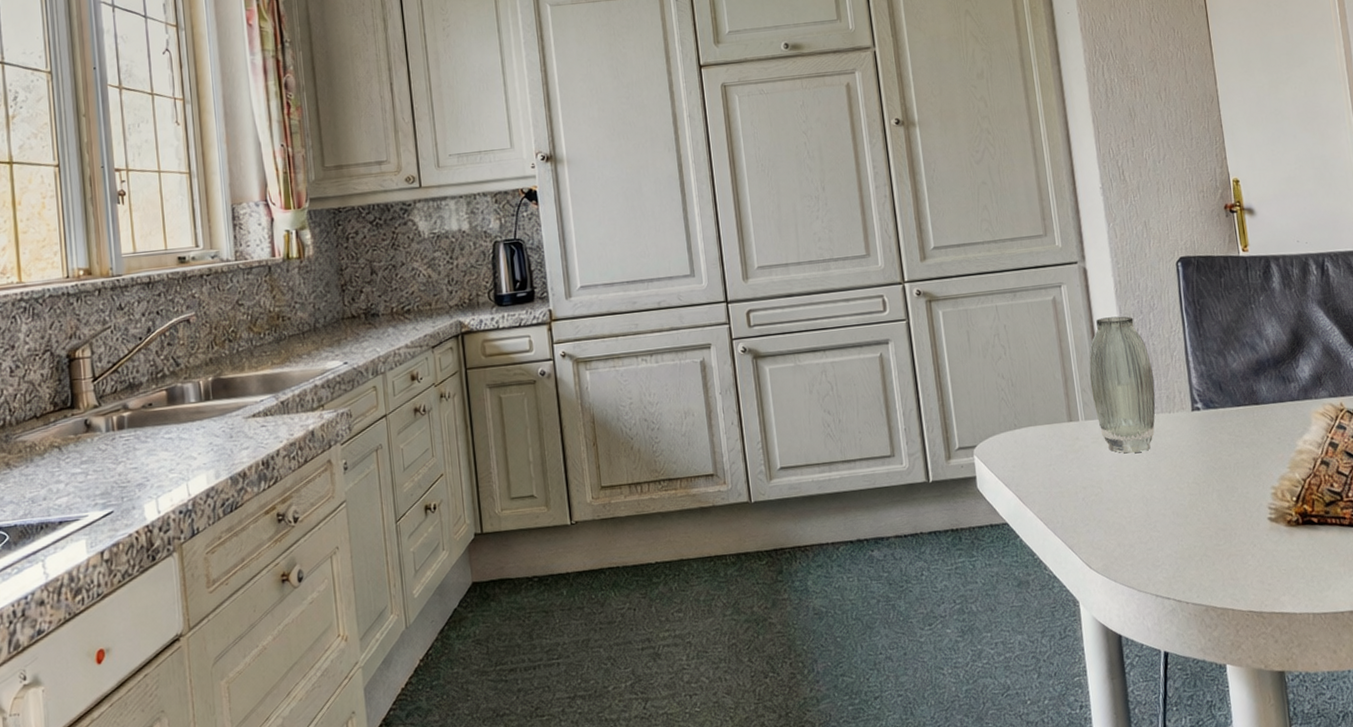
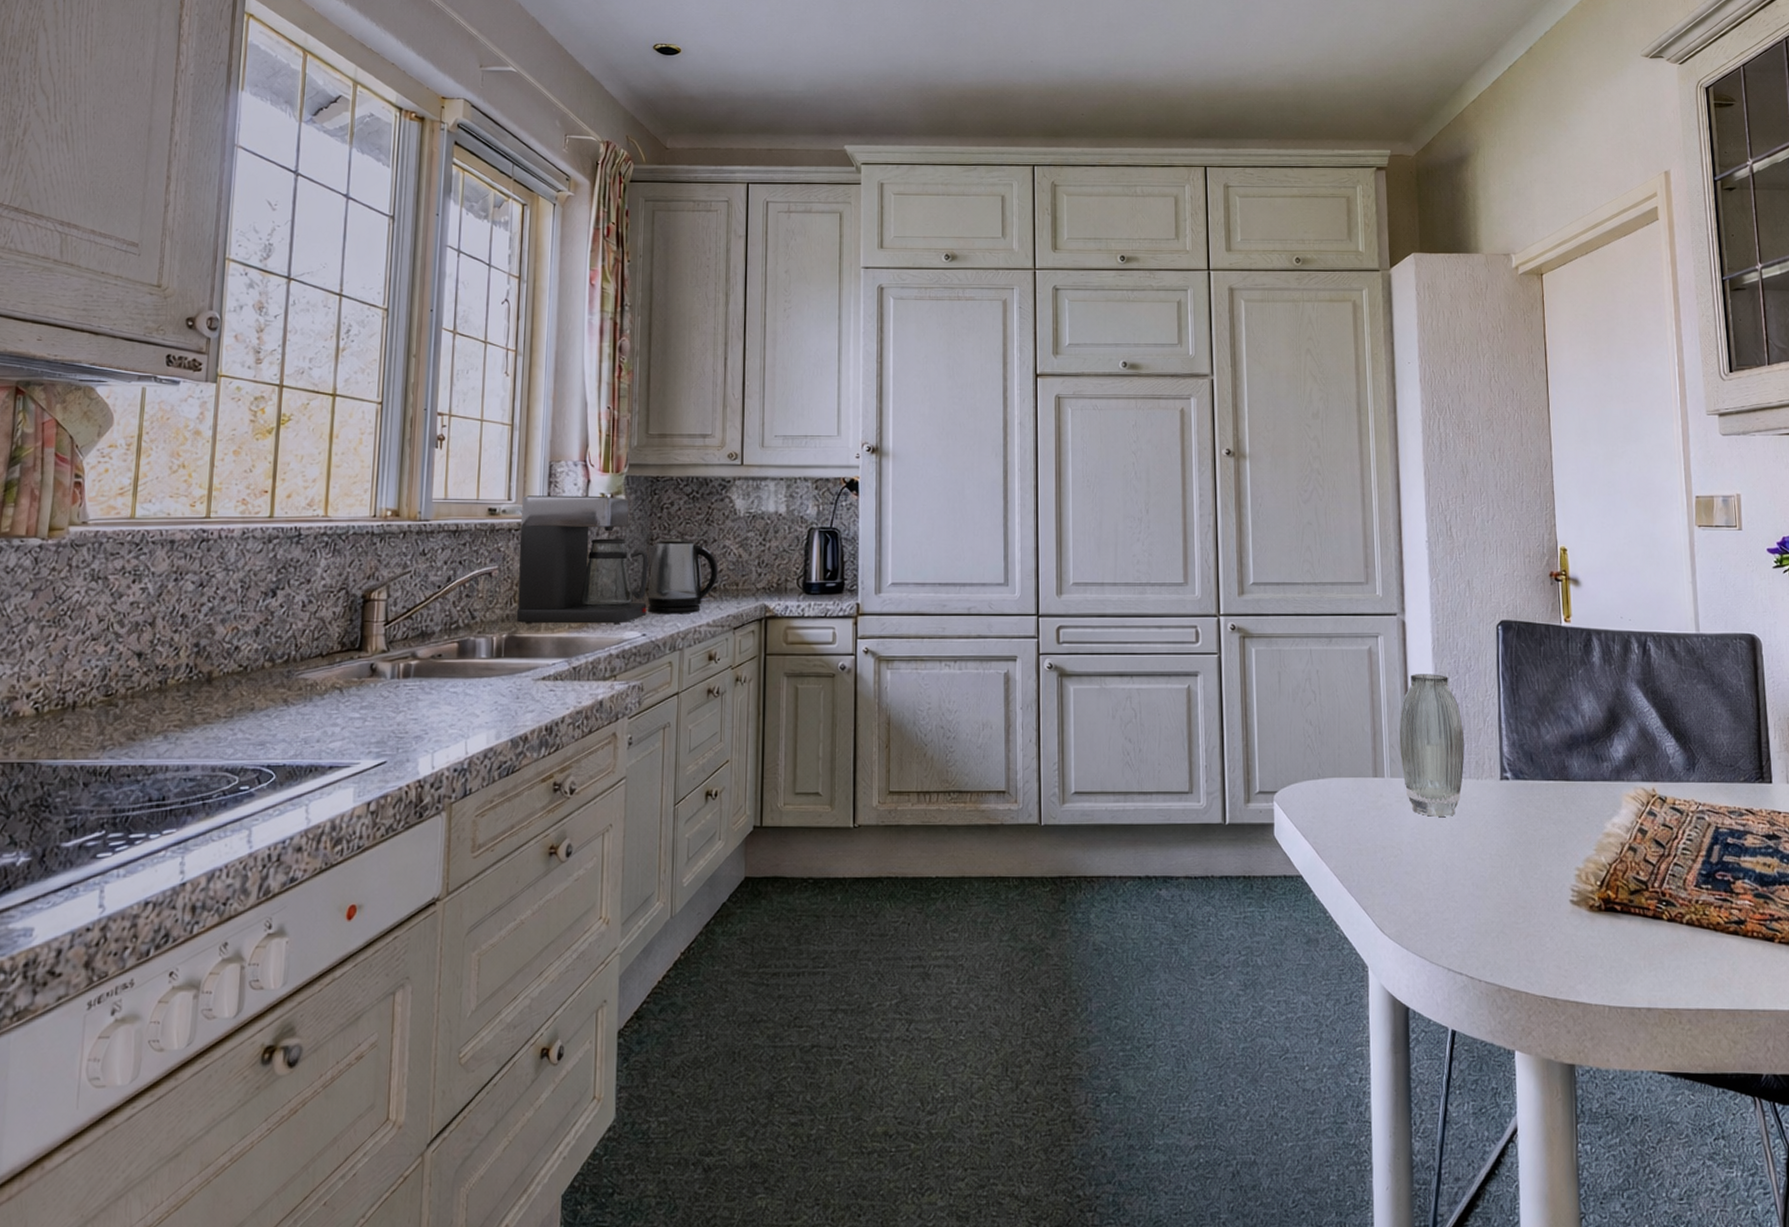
coffee maker: none [209,232,346,365] -> present [516,495,649,624]
kettle: none [338,265,411,342] -> present [647,538,718,614]

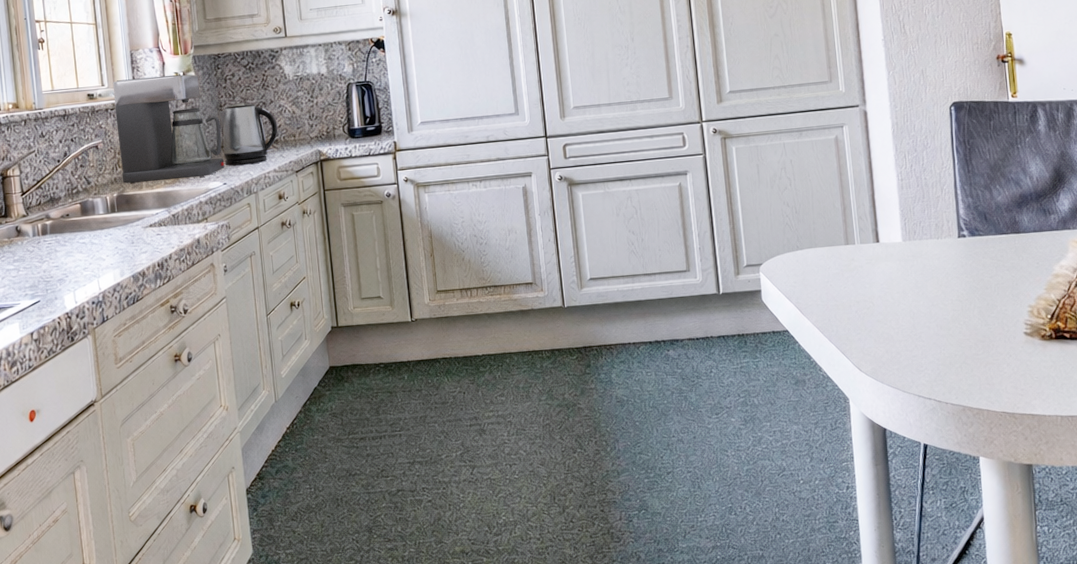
vase: present [1399,674,1465,817] -> none [865,153,925,273]

